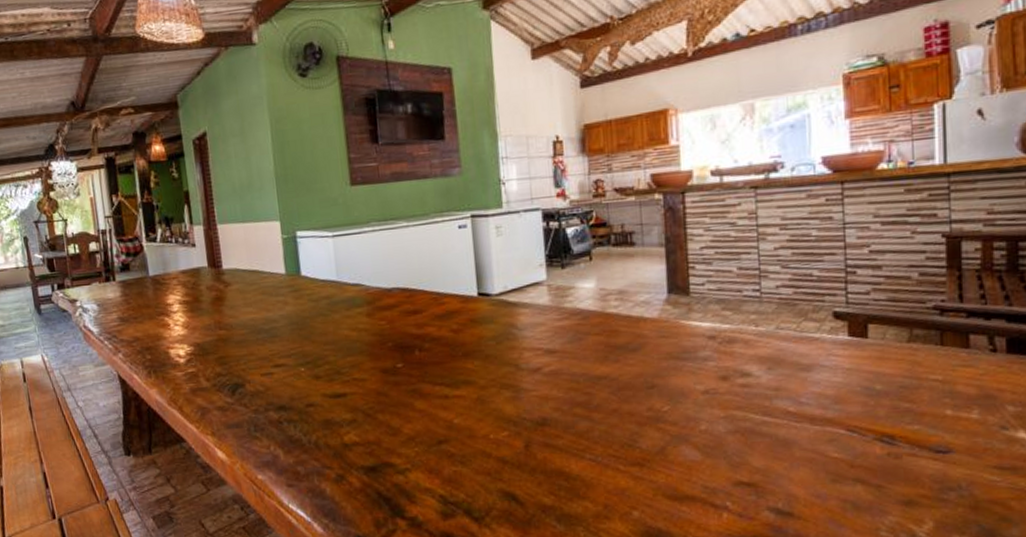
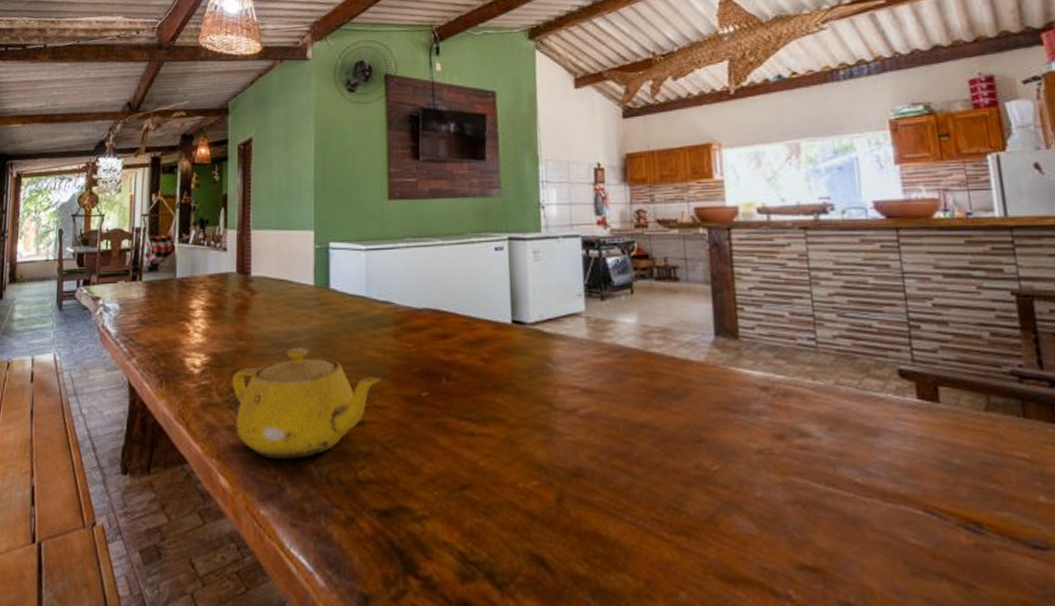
teapot: none [217,331,358,432] -> present [232,347,381,460]

